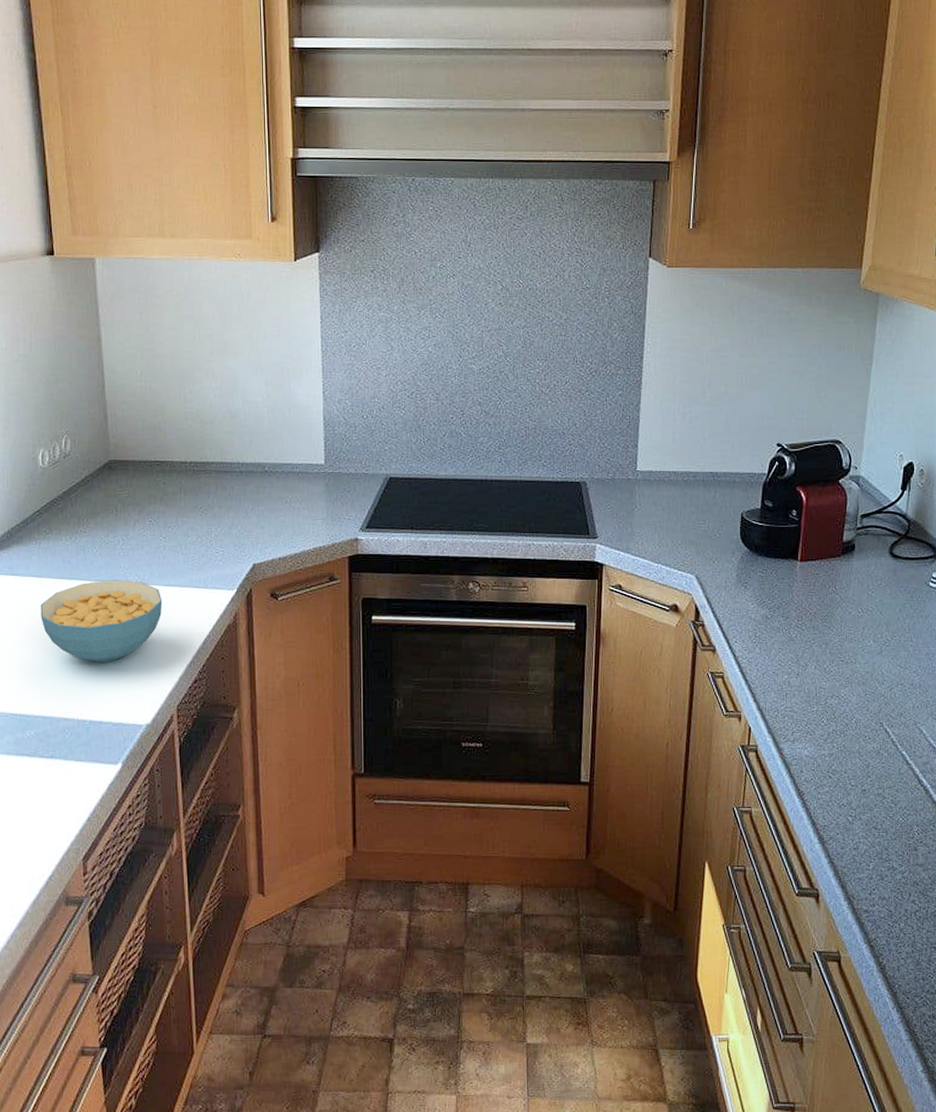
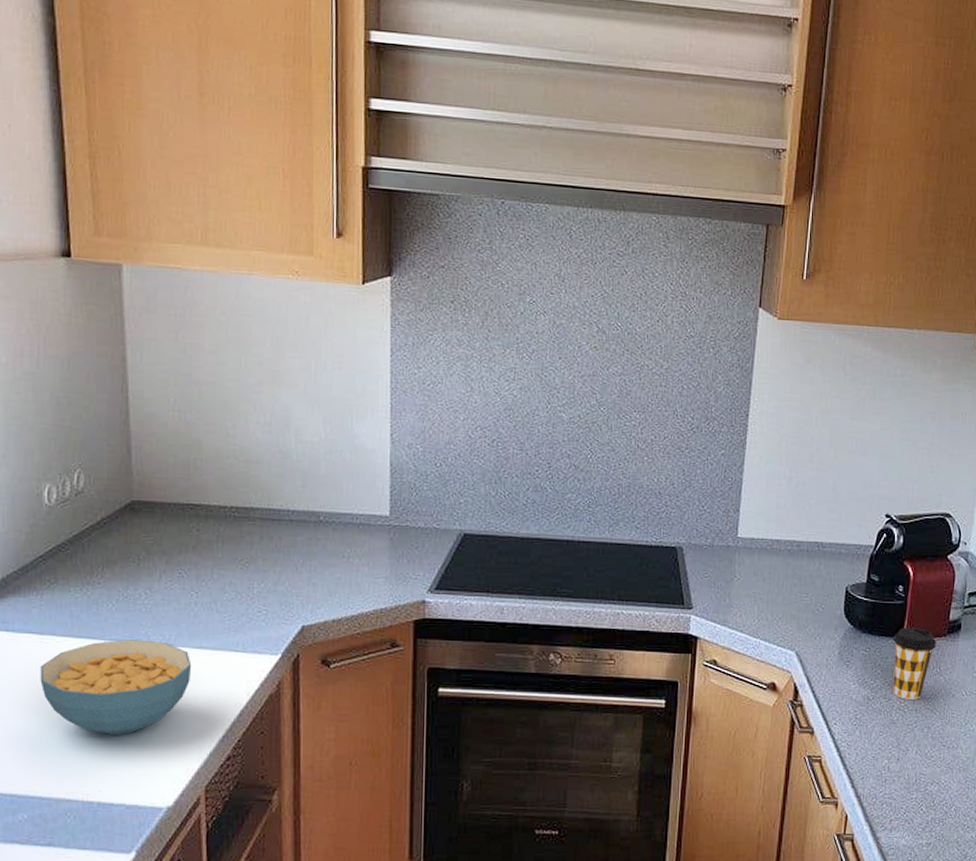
coffee cup: none [789,548,831,617] -> present [893,627,936,699]

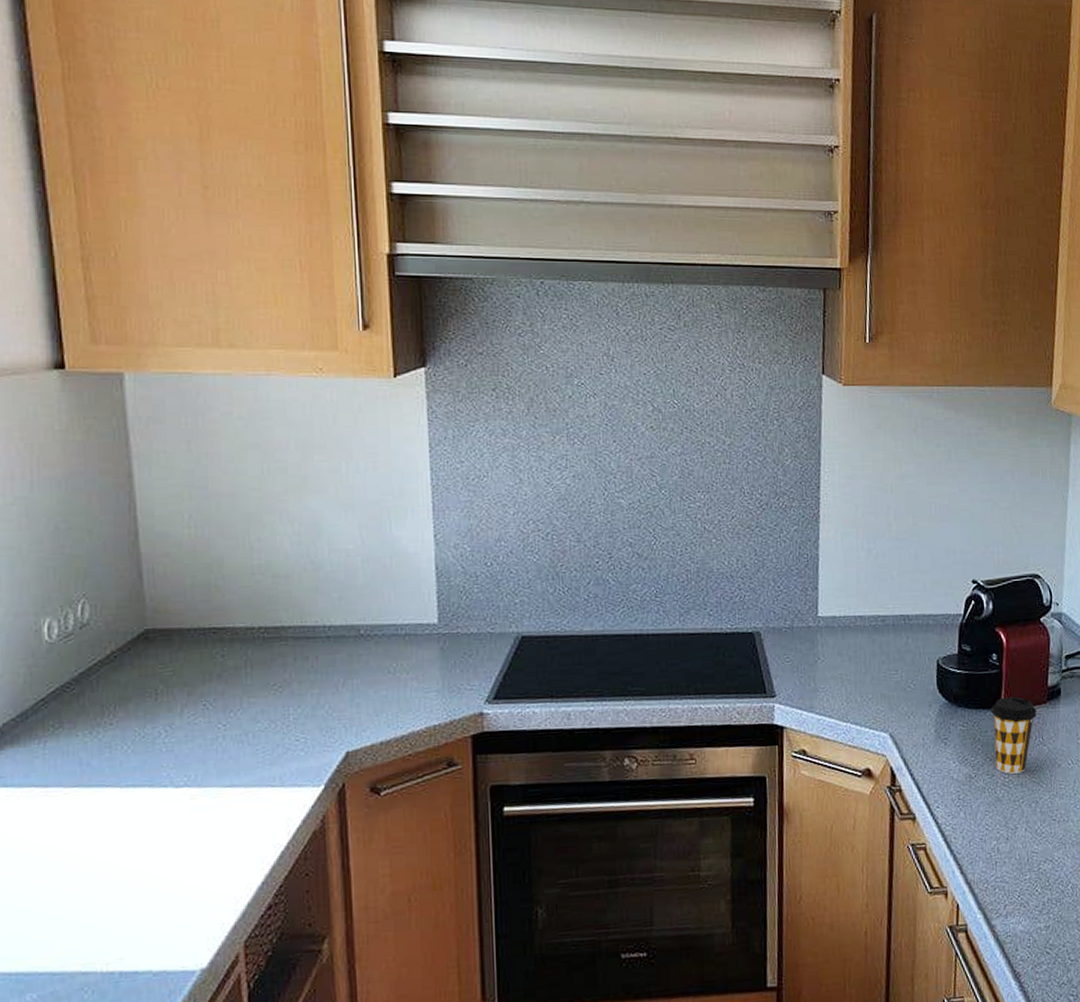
cereal bowl: present [40,639,192,736] -> none [46,783,223,894]

